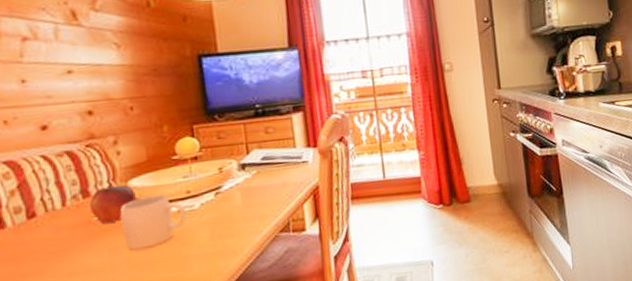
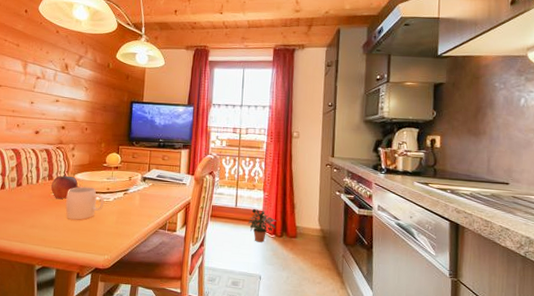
potted plant: none [403,175,442,219] -> present [247,208,277,243]

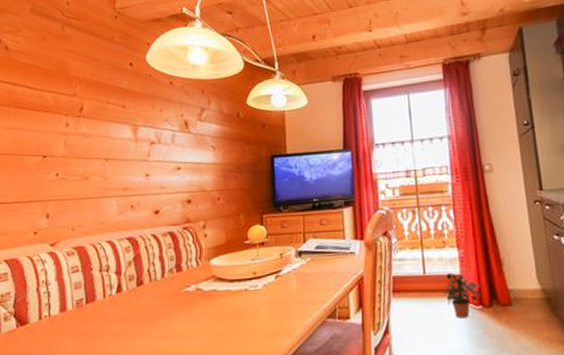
fruit: present [51,174,78,199] -> none [181,262,215,296]
mug: present [65,186,105,220] -> none [201,273,252,321]

